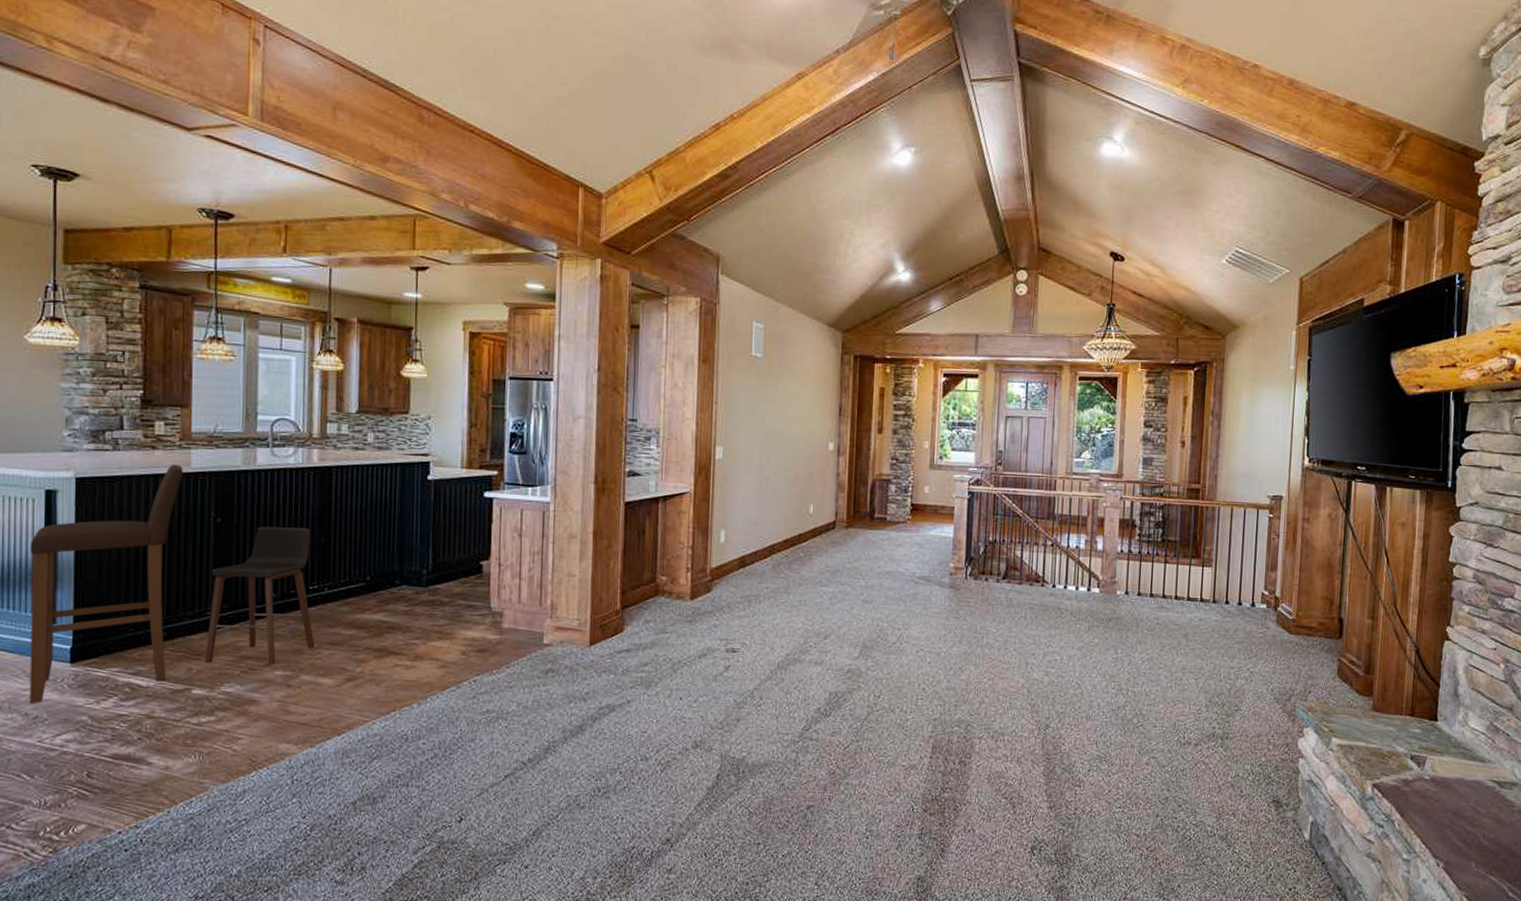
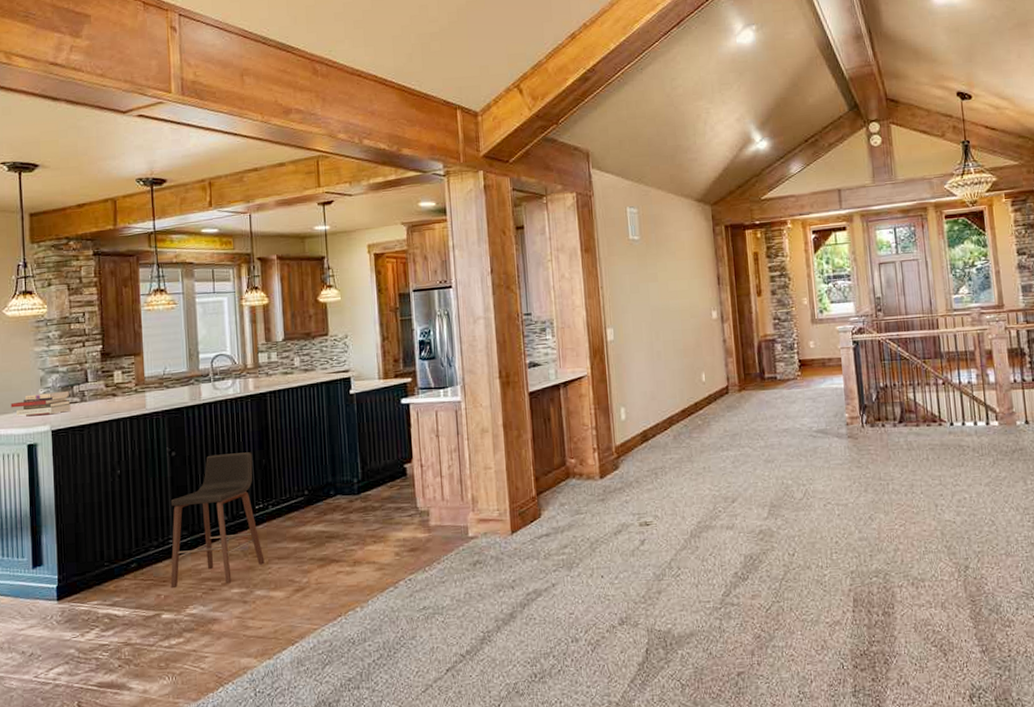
books: none [27,434,101,461] -> present [10,390,71,417]
bar stool: present [29,464,183,704] -> none [17,407,140,643]

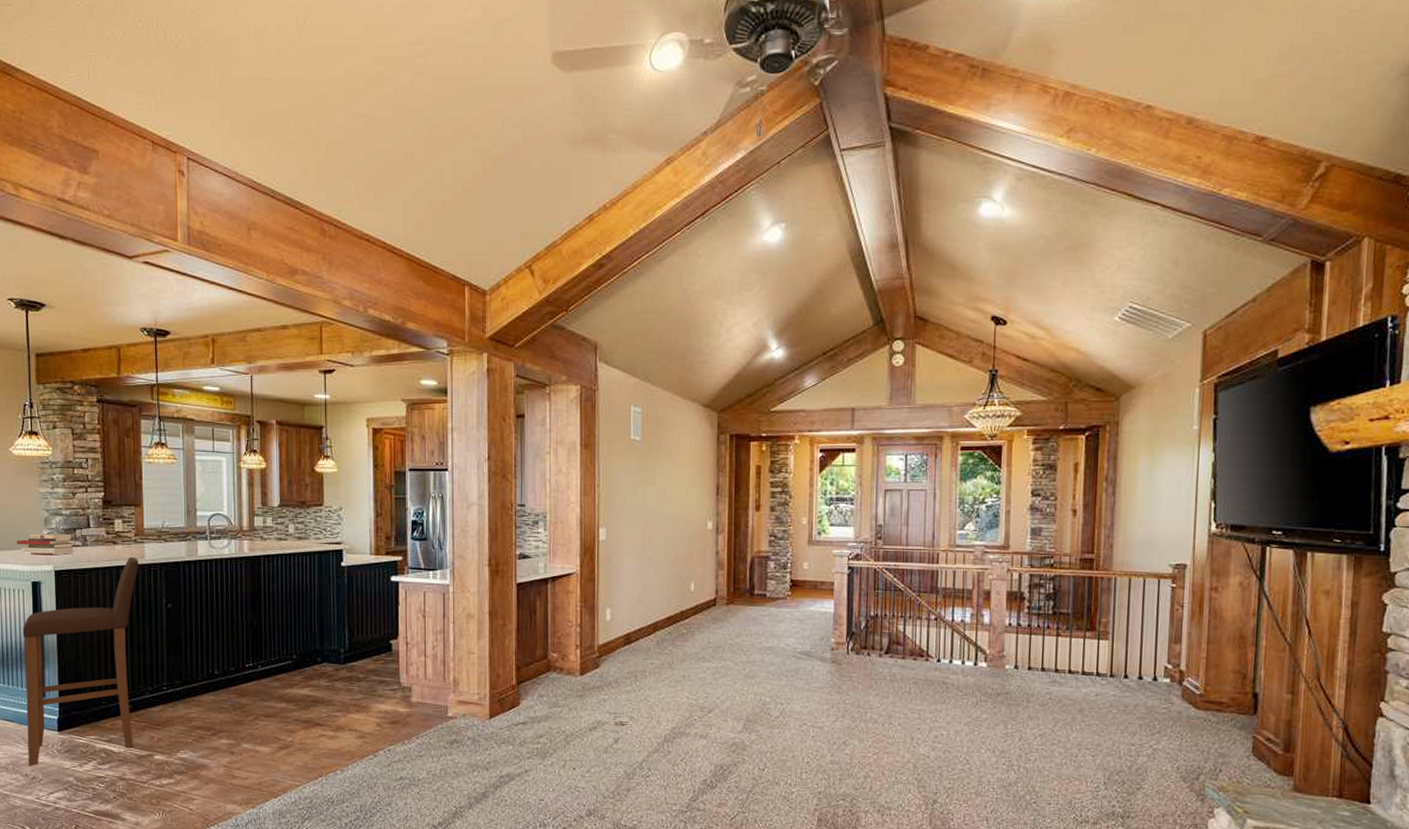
bar stool: none [17,407,140,643] -> present [22,556,139,767]
bar stool: present [170,452,265,589] -> none [163,611,252,734]

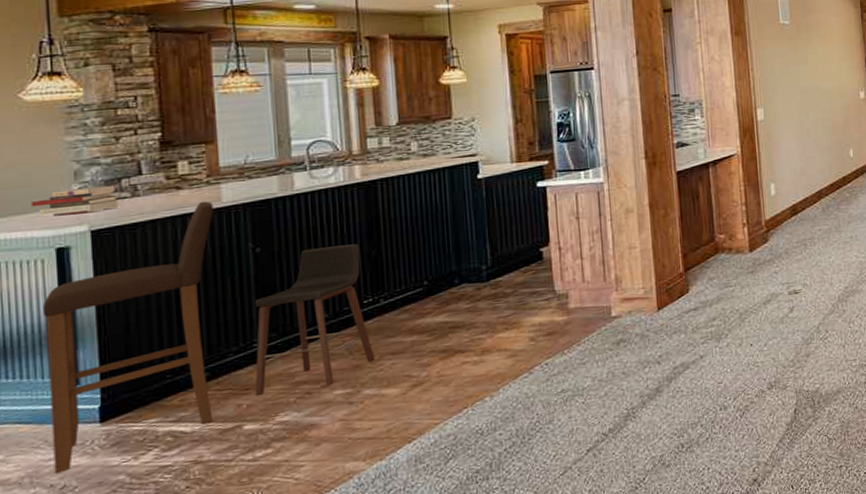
bar stool: none [163,611,252,734] -> present [254,244,375,397]

